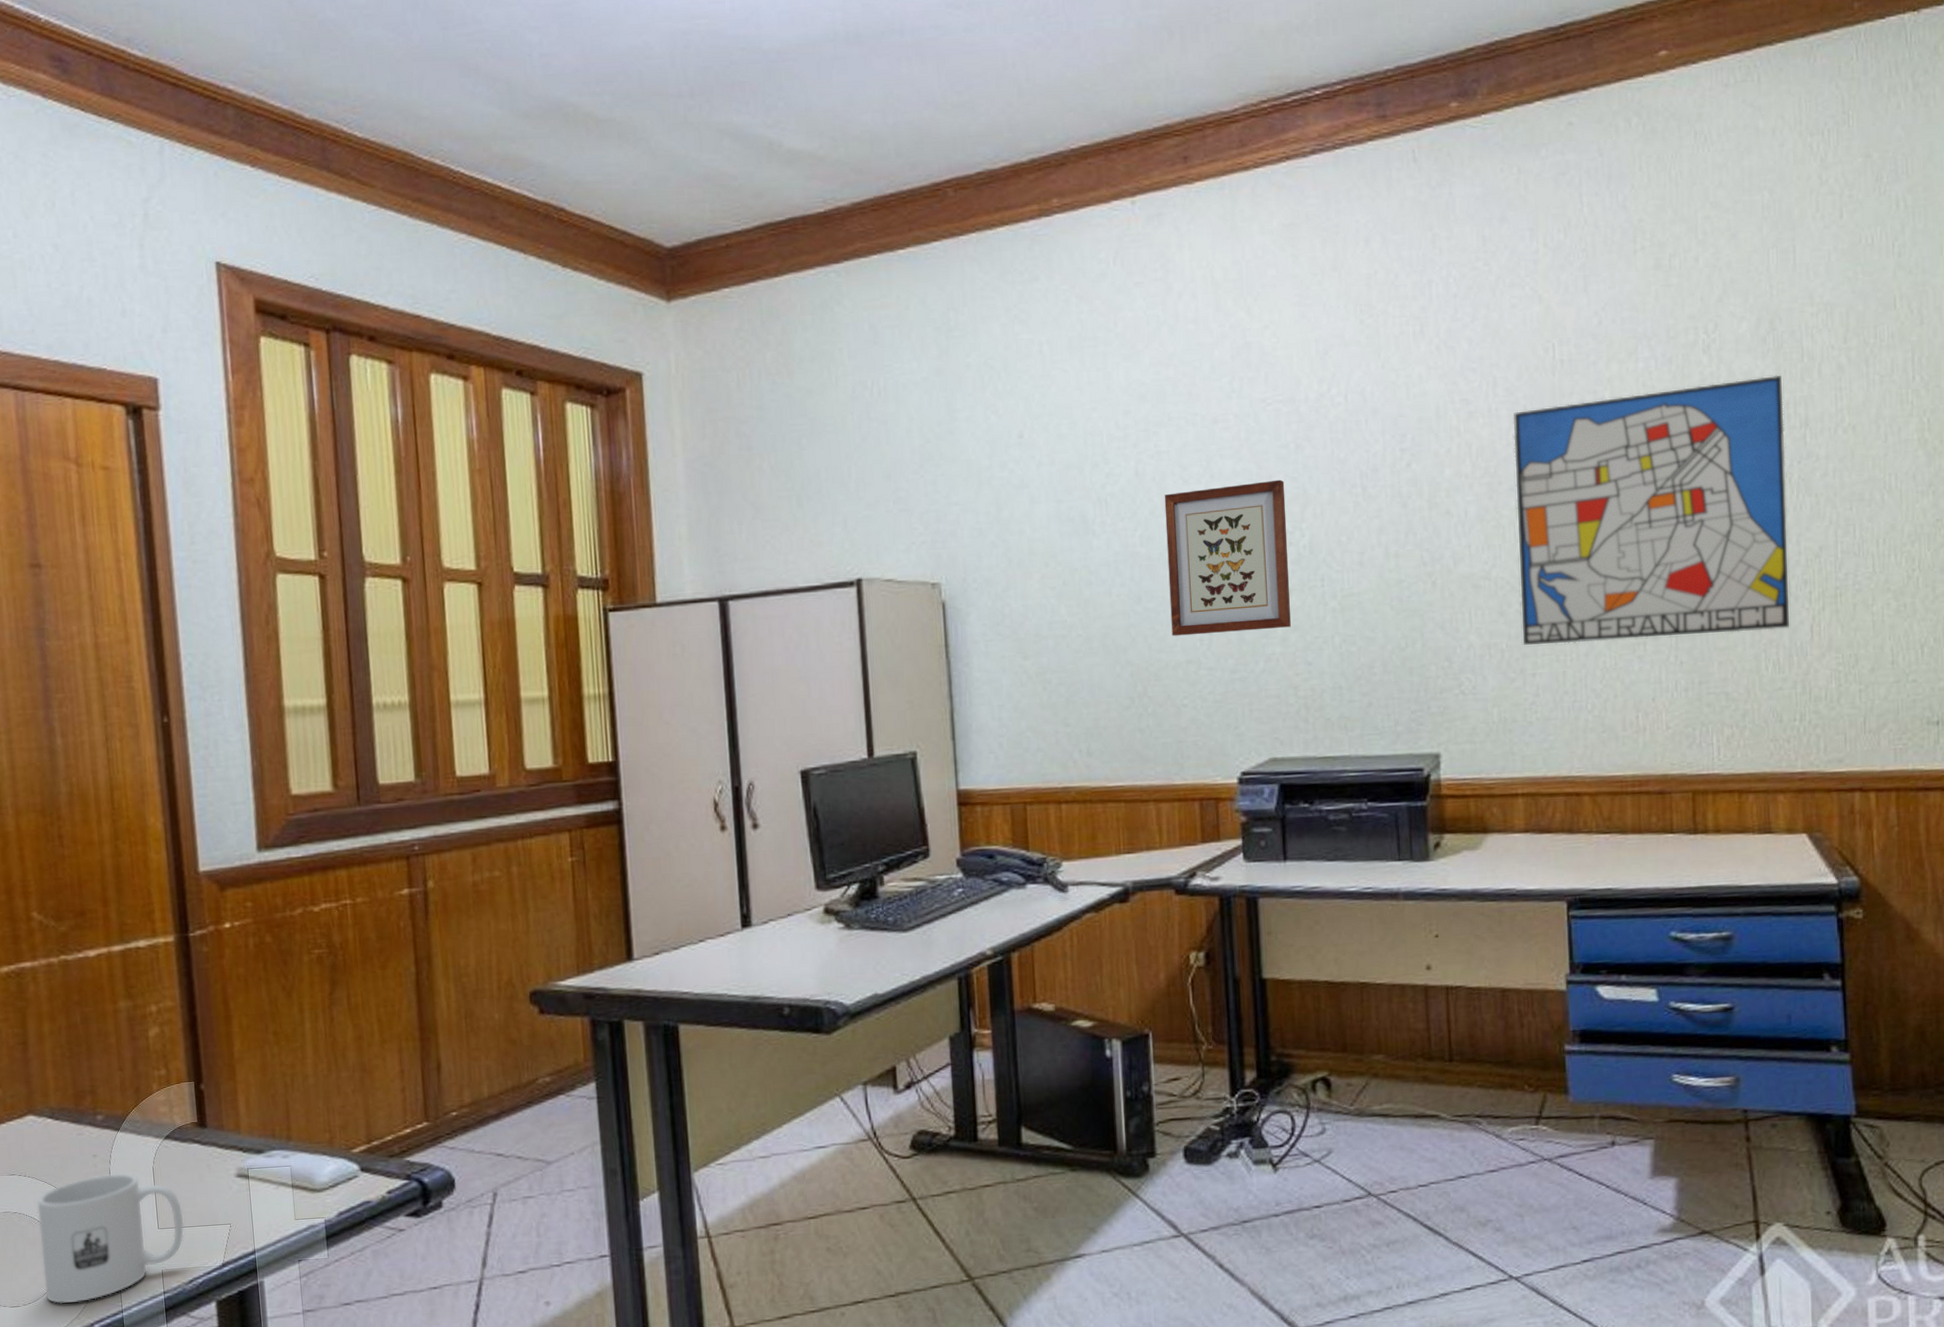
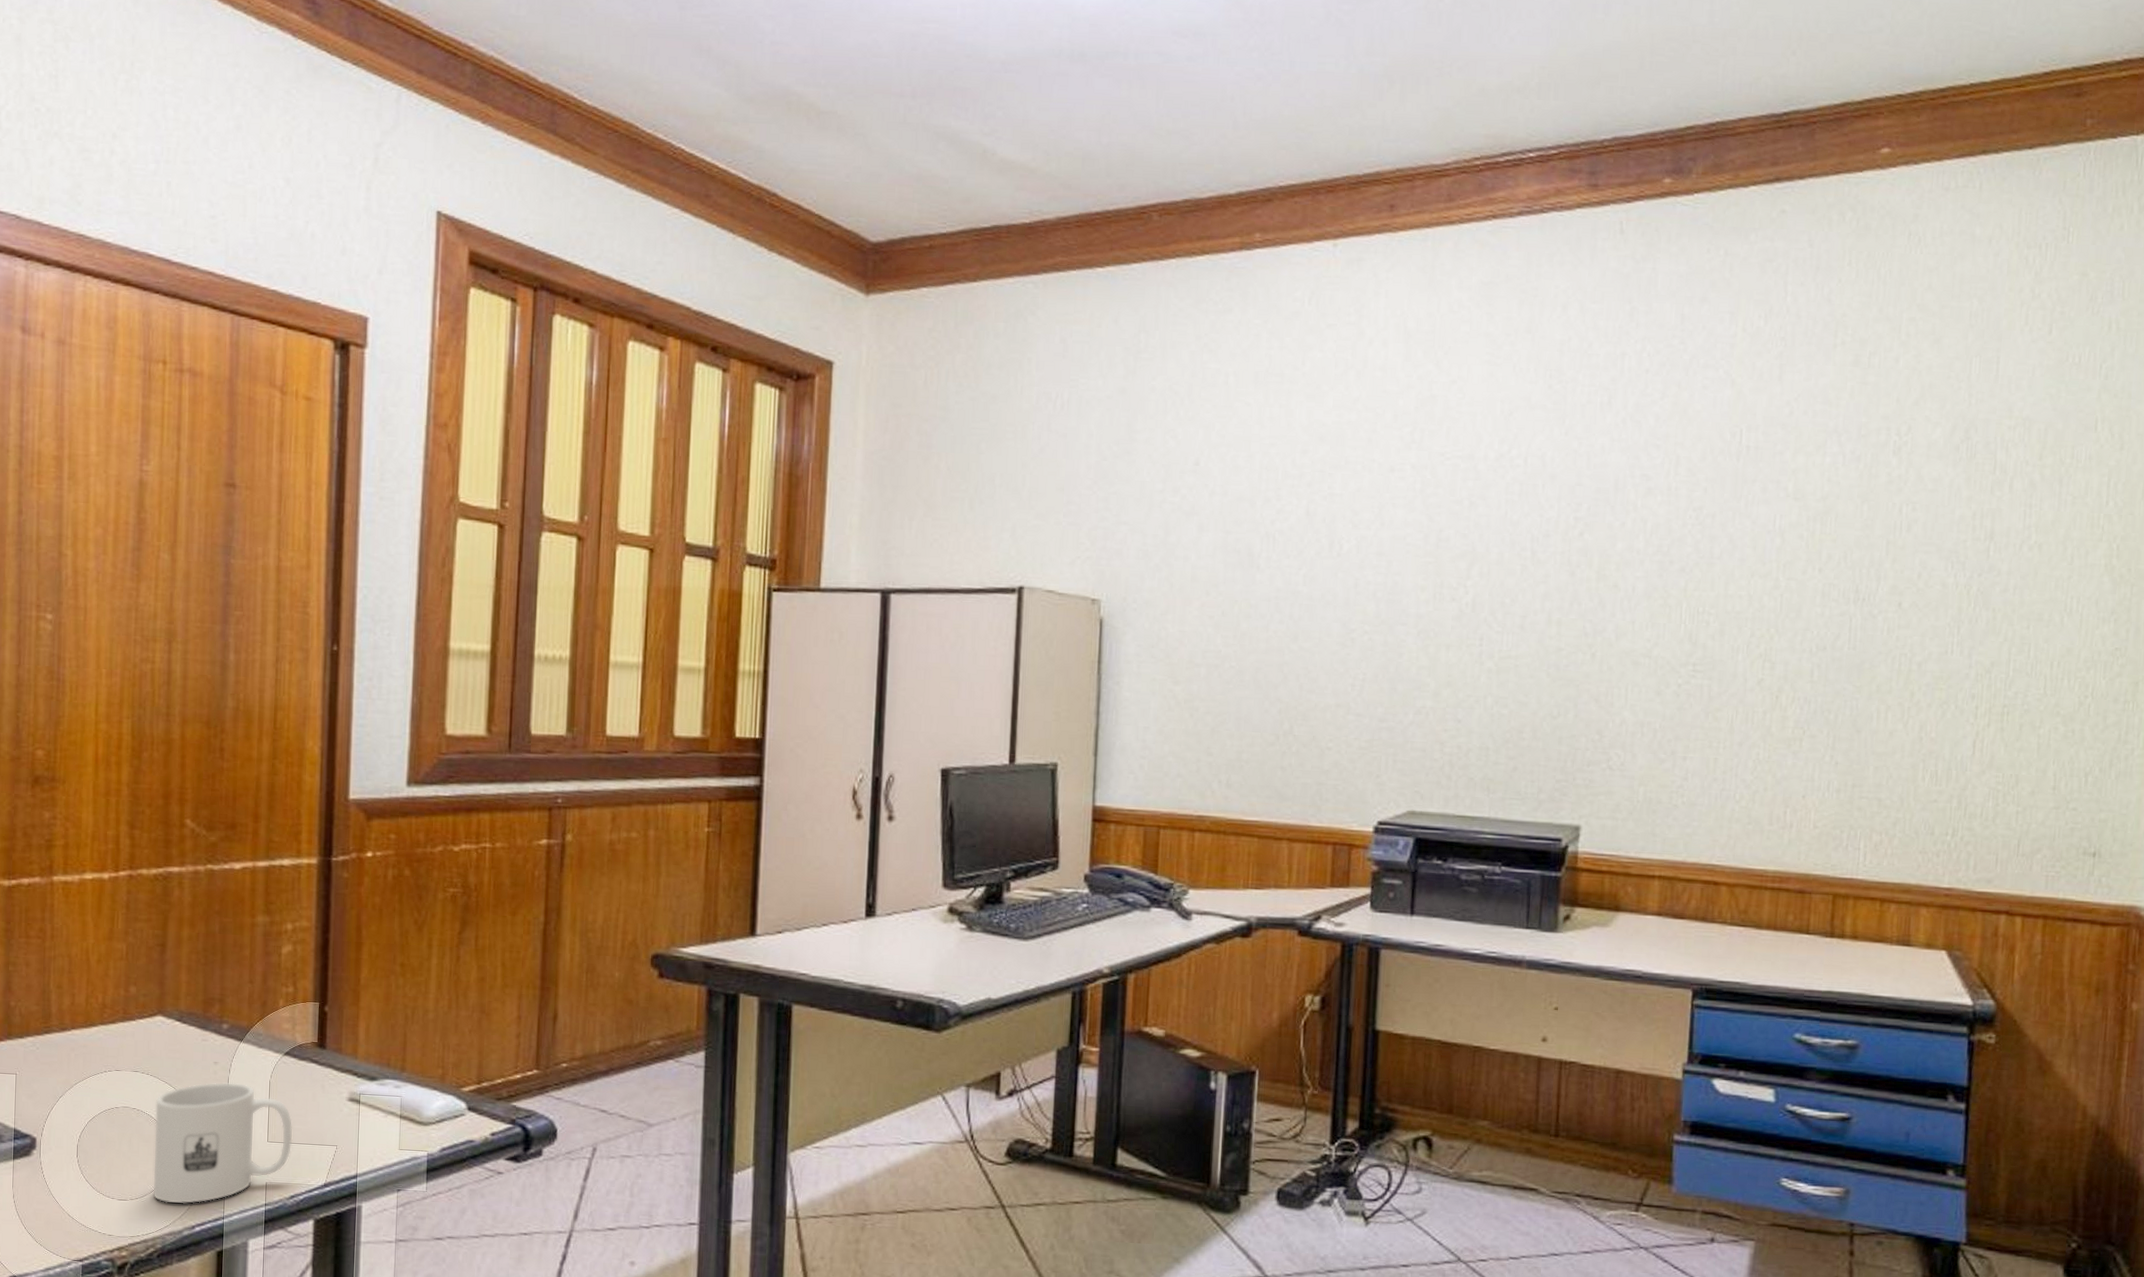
wall art: present [1164,479,1291,636] -> none [1324,534,1454,683]
wall art: present [1513,375,1789,645] -> none [1677,484,1971,741]

